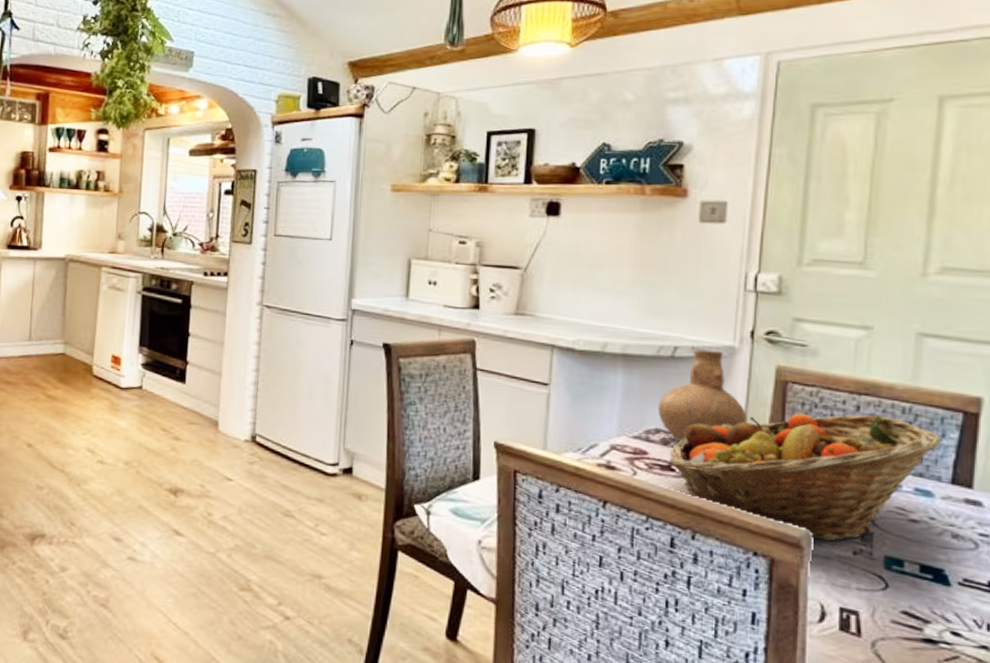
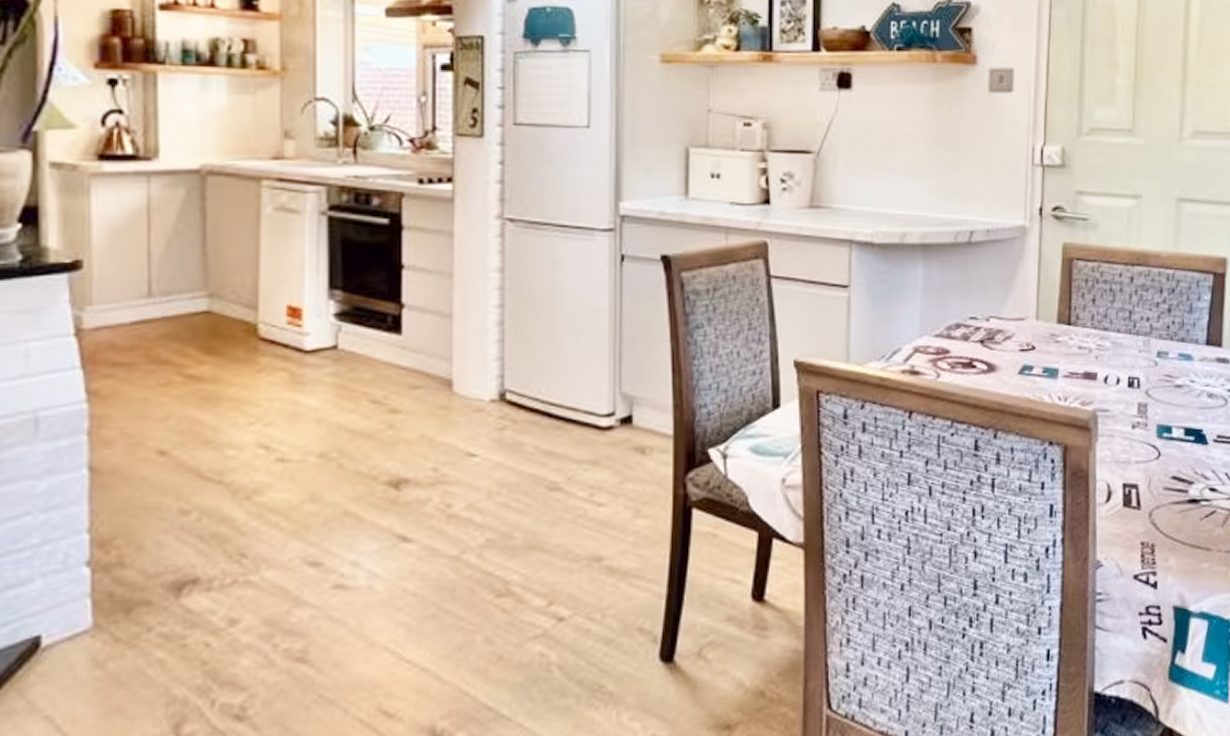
vase: present [658,349,747,442] -> none [958,232,1039,335]
fruit basket: present [669,413,942,542] -> none [970,284,1198,419]

